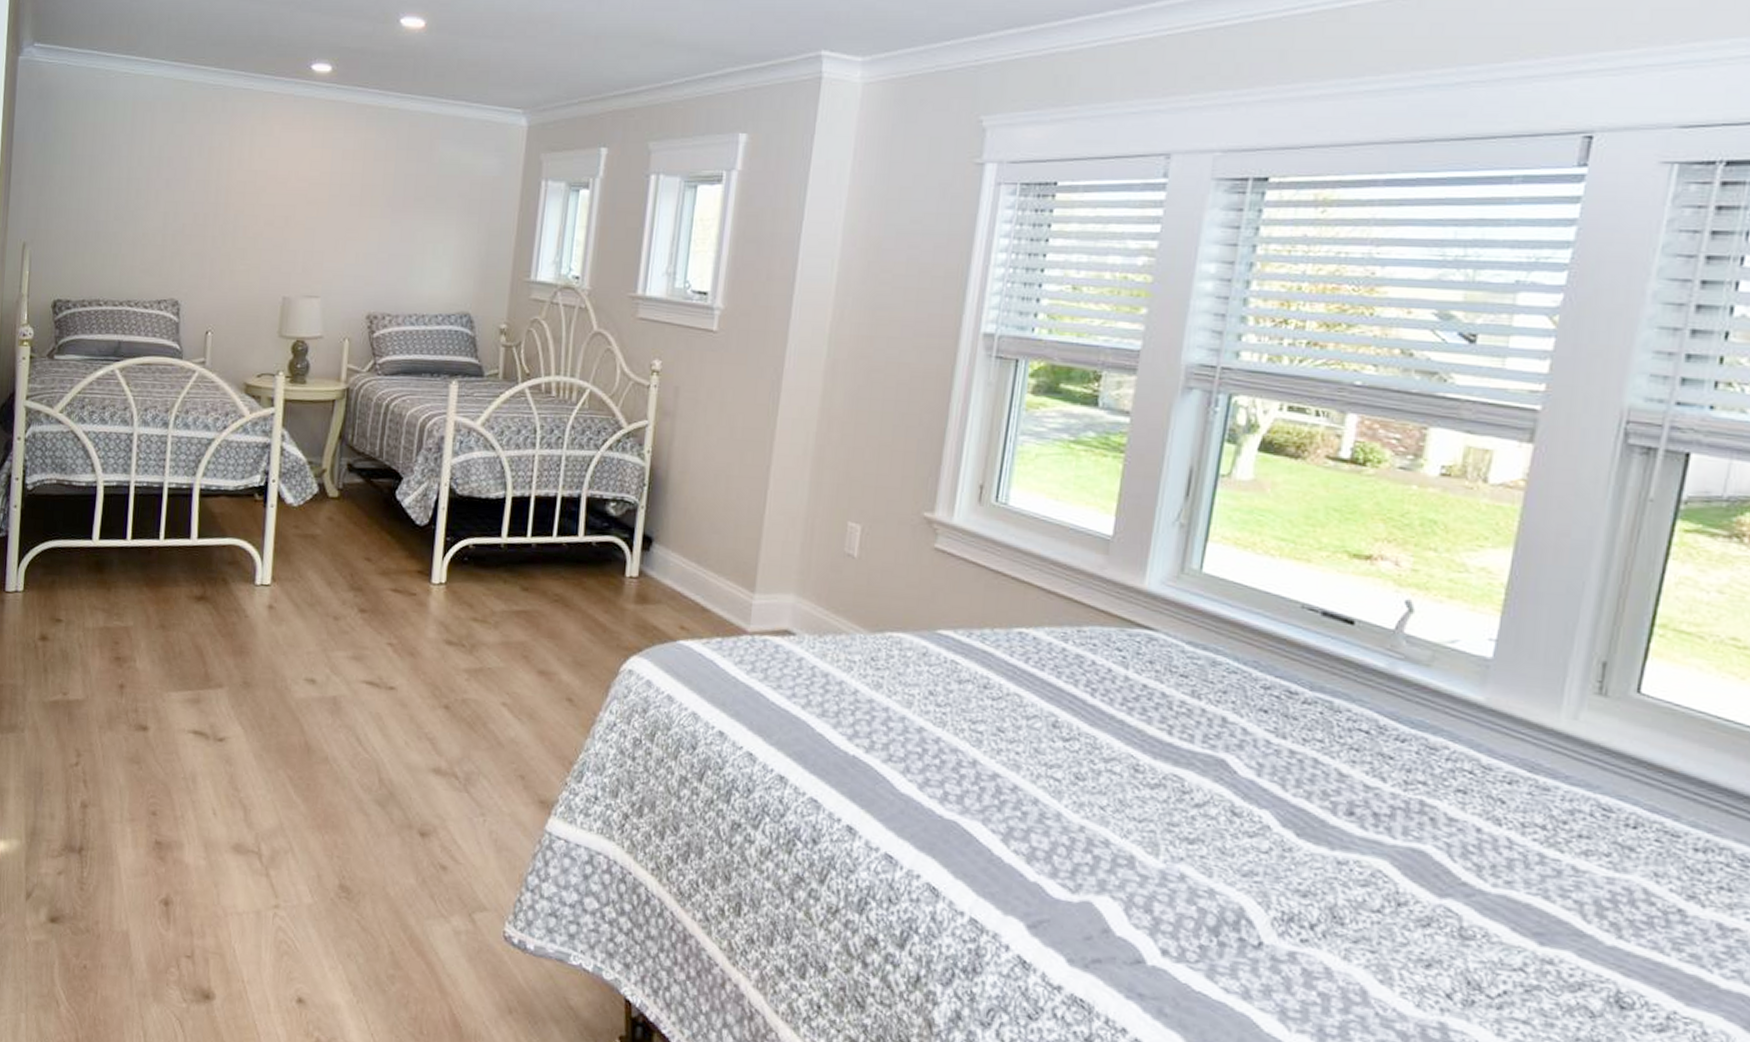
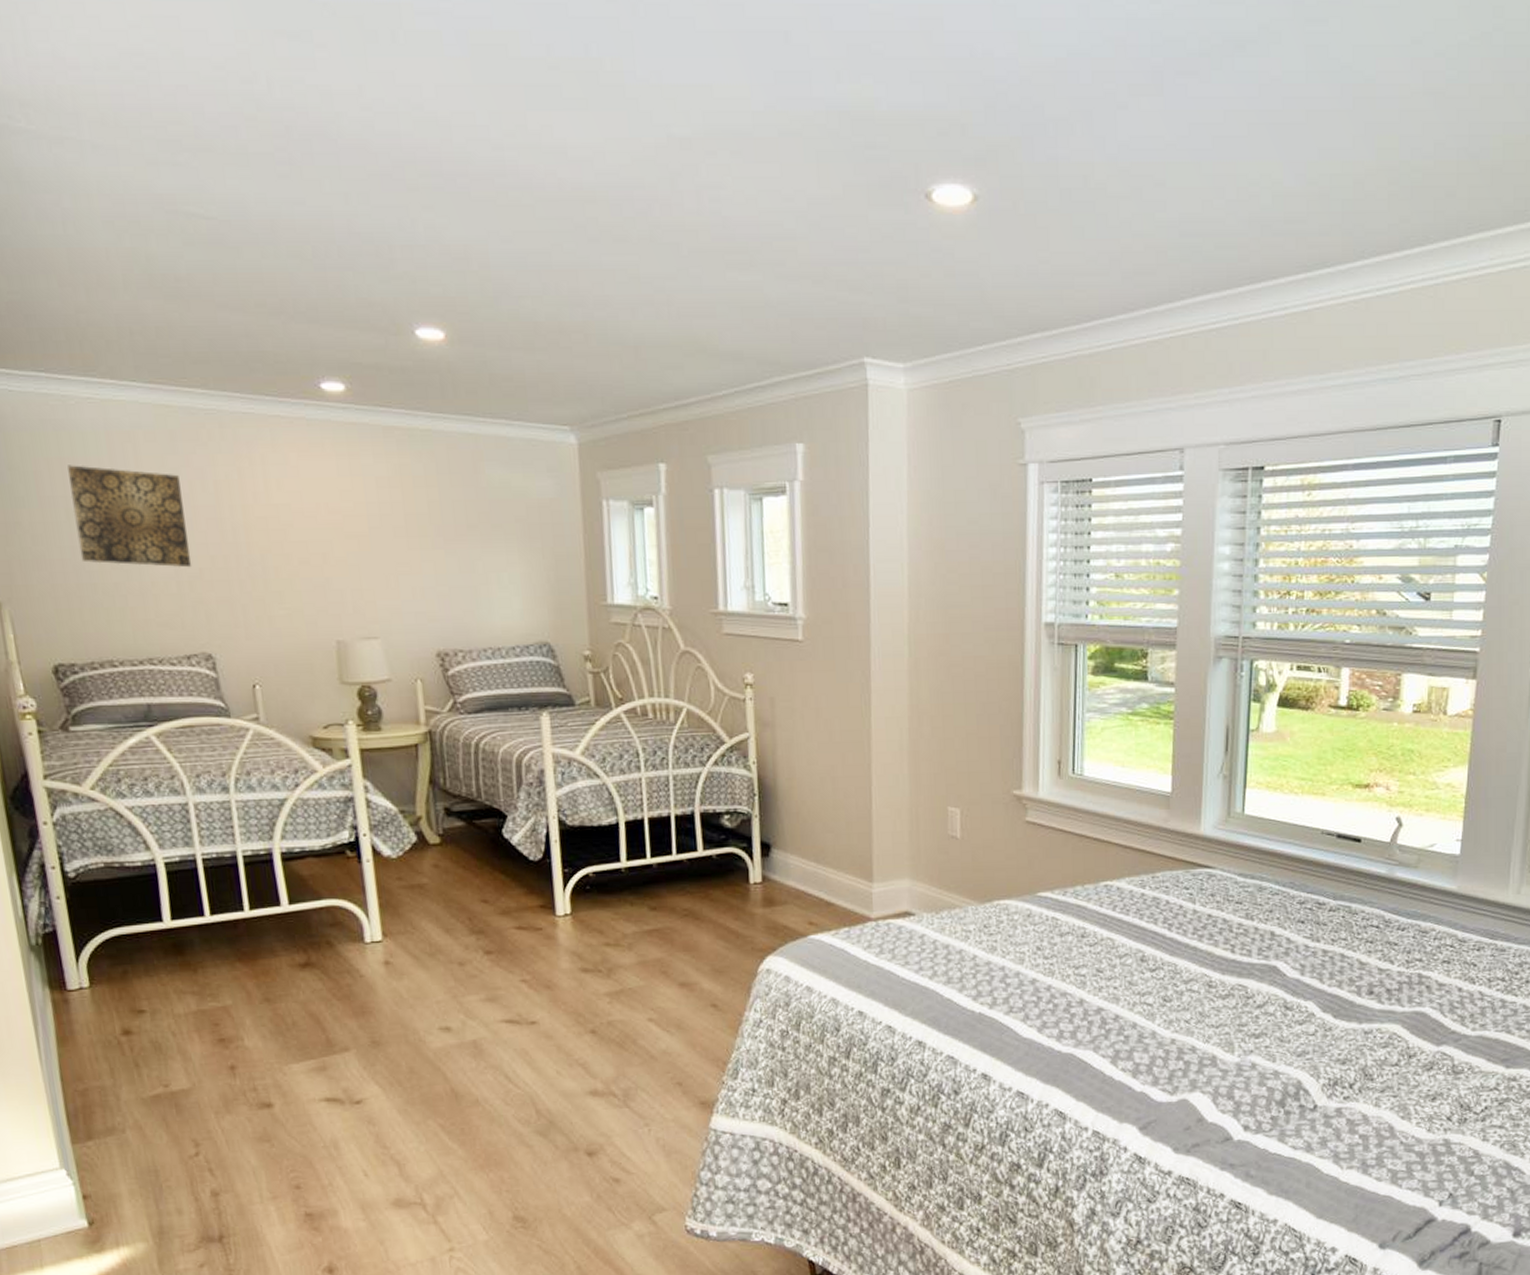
wall art: none [93,129,182,223] -> present [68,465,192,568]

